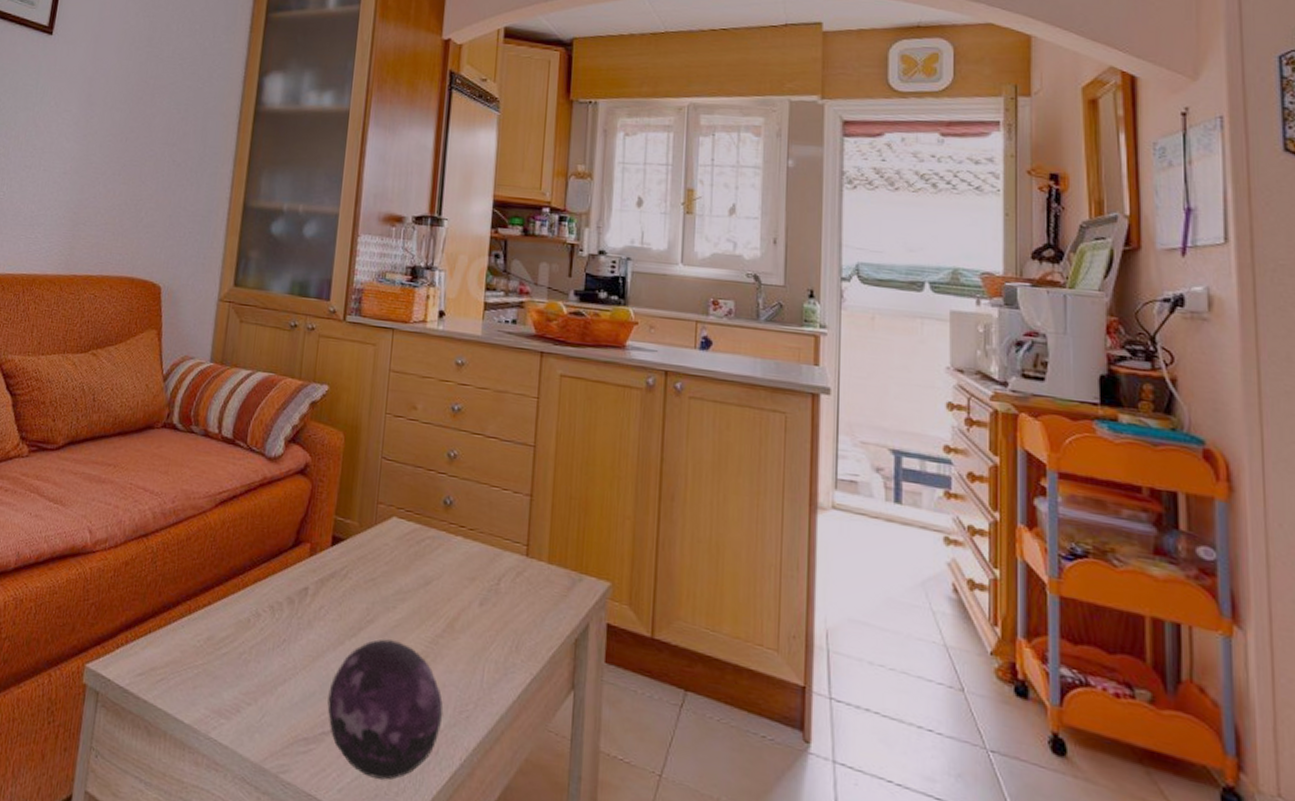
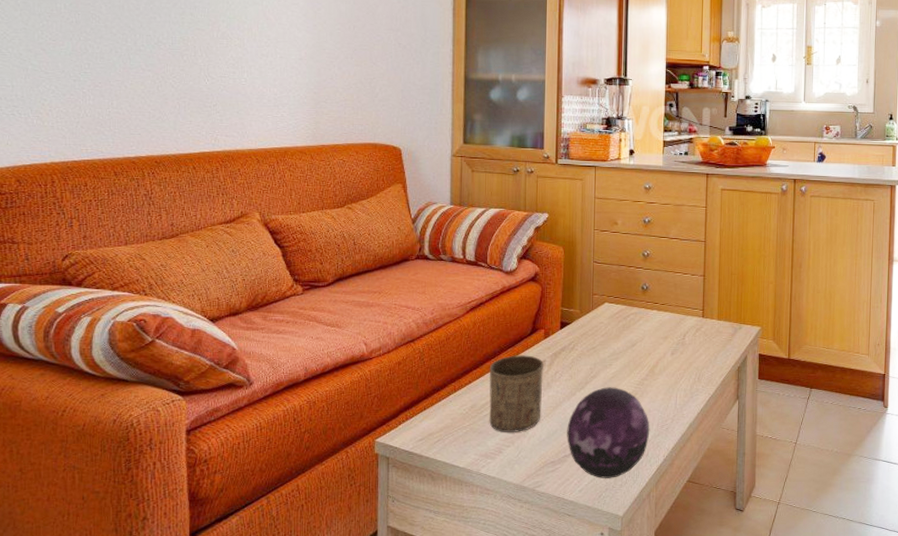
cup: none [228,573,306,686] -> present [489,355,543,432]

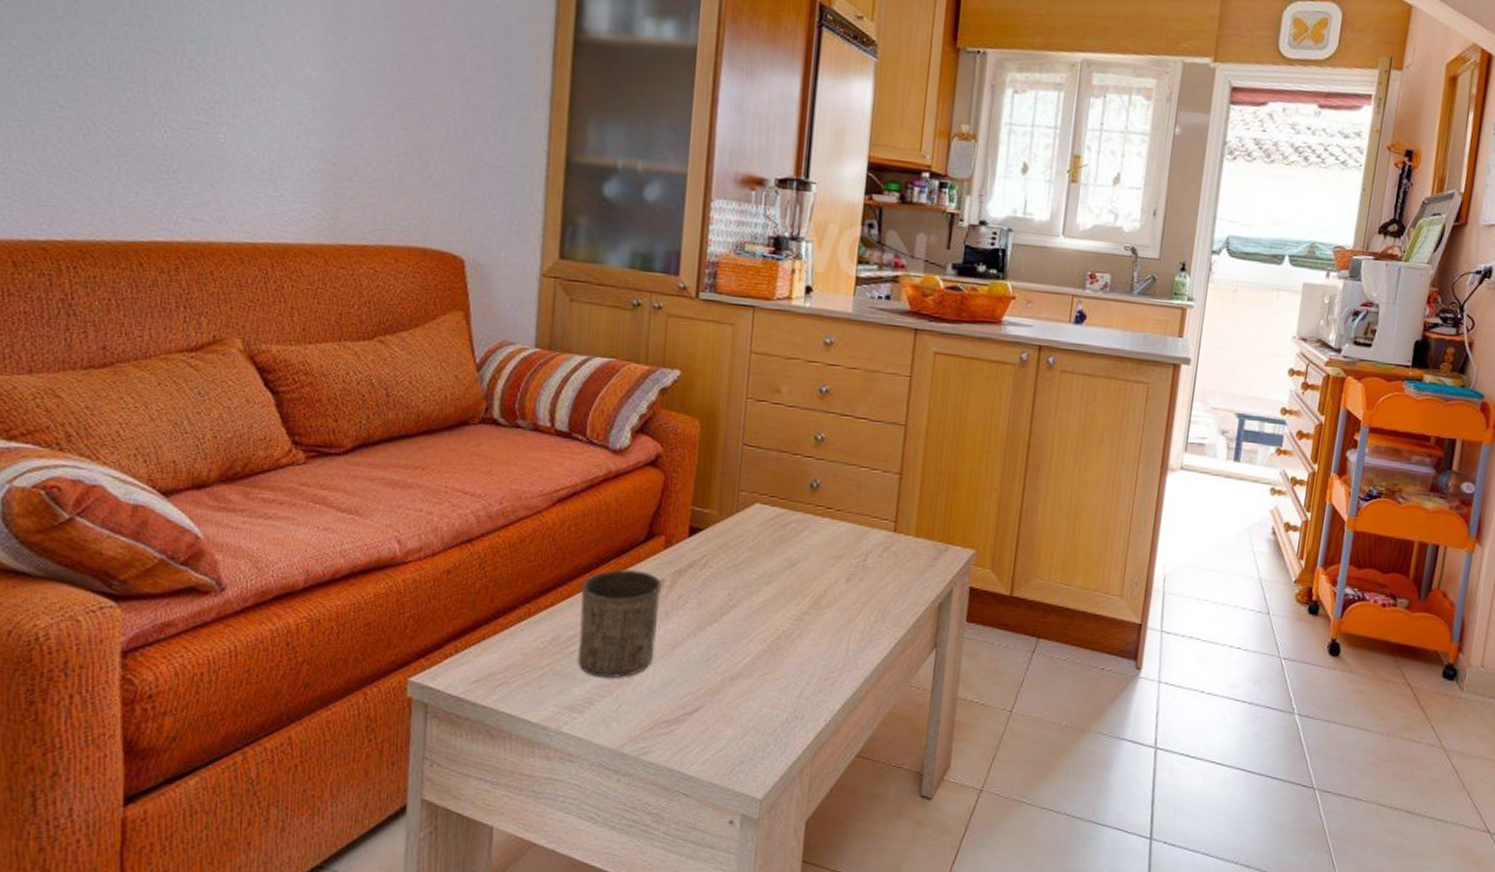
decorative orb: present [567,387,650,478] -> none [689,621,809,747]

